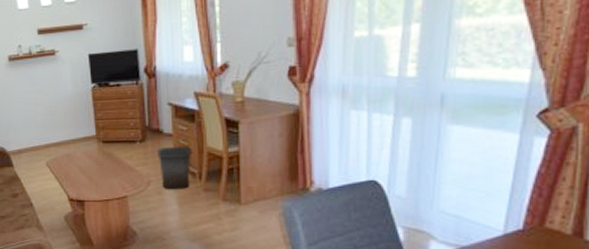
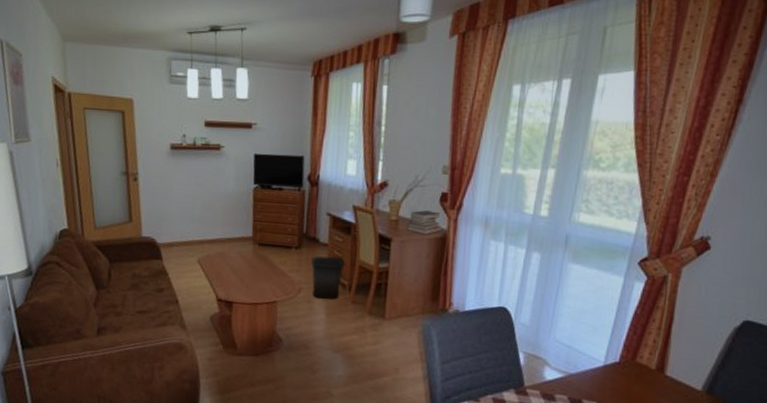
books: none [255,87,293,114] -> present [407,210,441,235]

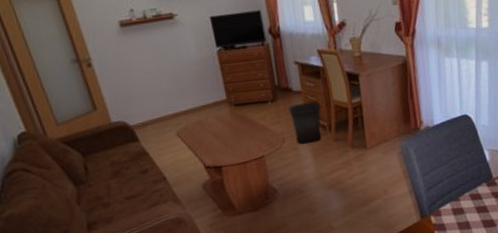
books: present [407,210,441,235] -> none [371,41,401,65]

